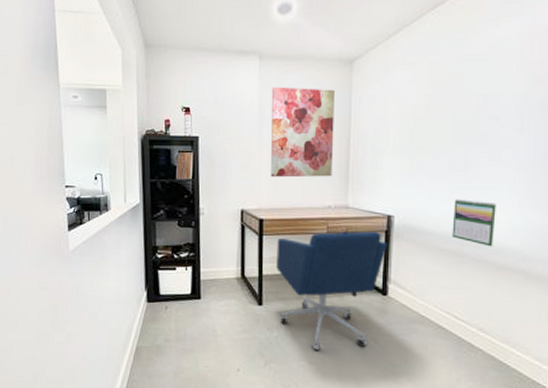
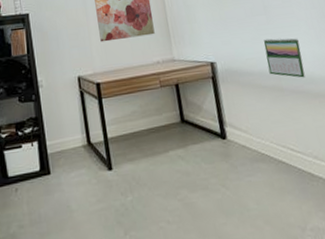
office chair: present [276,231,387,351] -> none [116,79,219,209]

